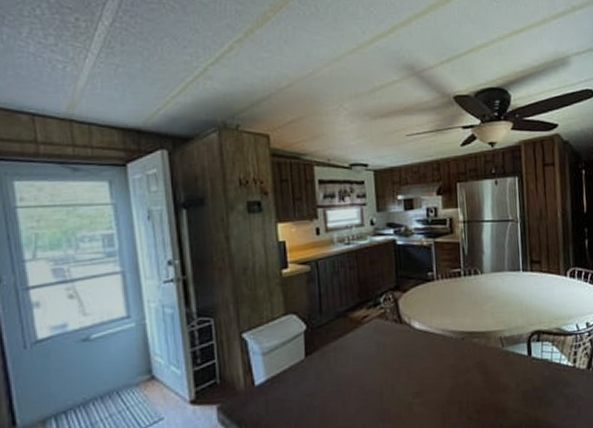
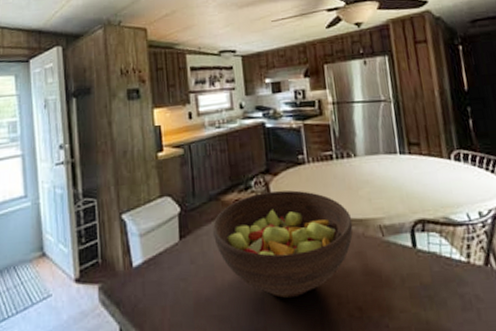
fruit bowl: none [340,306,476,407] -> present [213,190,353,298]

